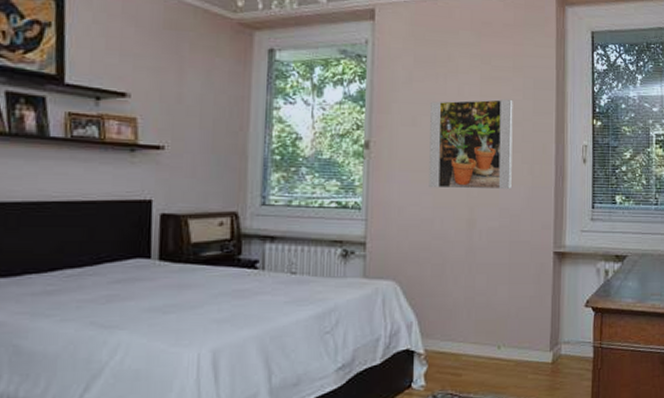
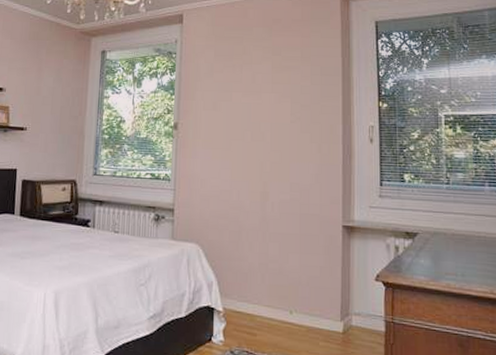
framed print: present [429,99,513,190] -> none [227,85,302,167]

